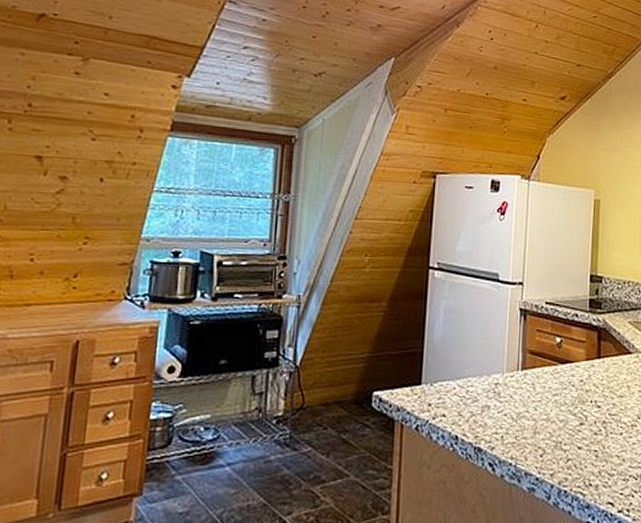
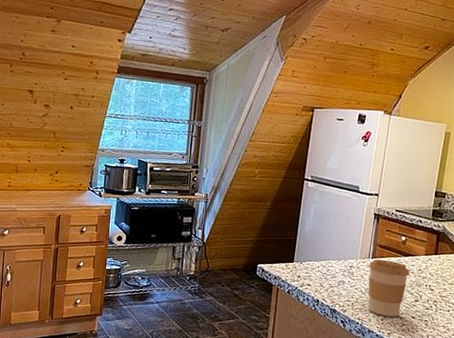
coffee cup: none [519,370,570,450] -> present [368,259,410,317]

